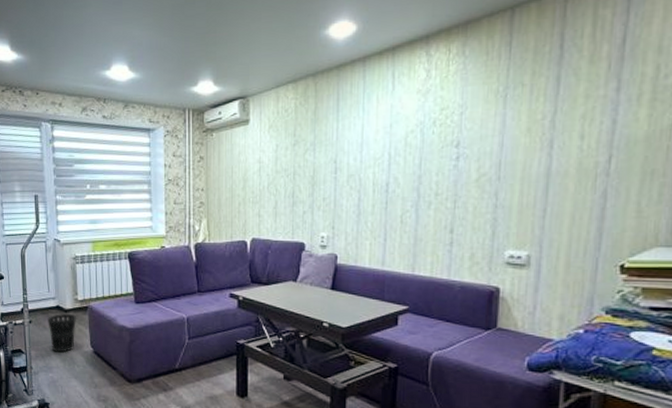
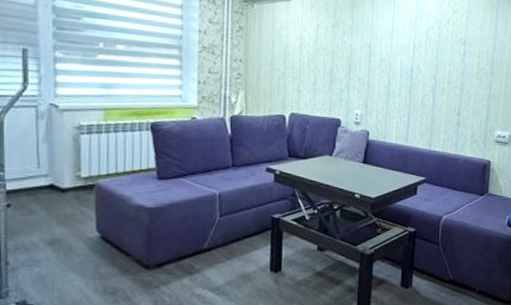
wastebasket: present [48,314,76,353] -> none [35,194,78,241]

